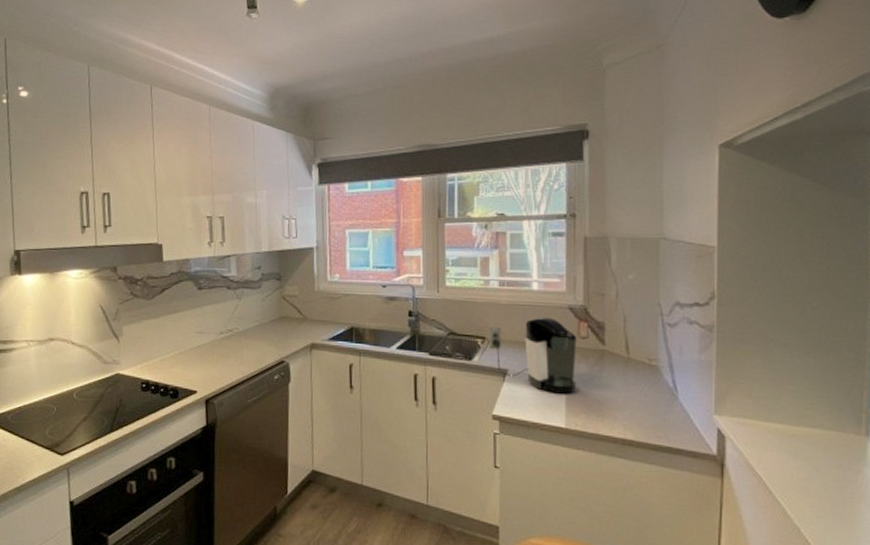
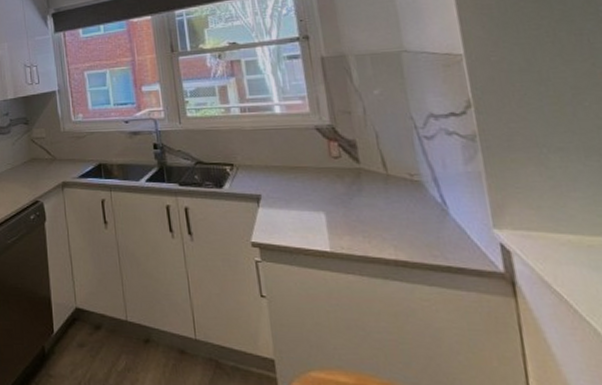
coffee maker: present [488,317,577,394] -> none [235,139,337,216]

